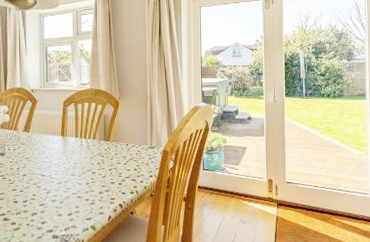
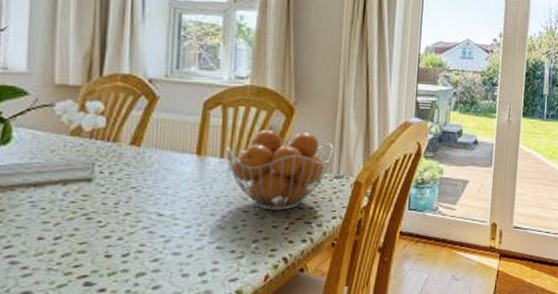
fruit basket: none [78,117,147,172] -> present [226,129,334,211]

